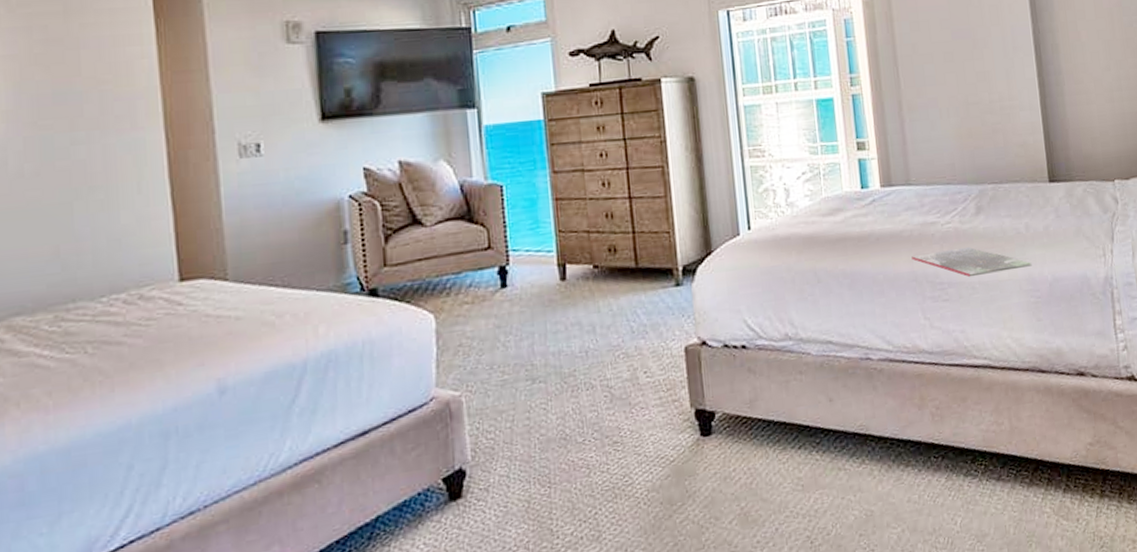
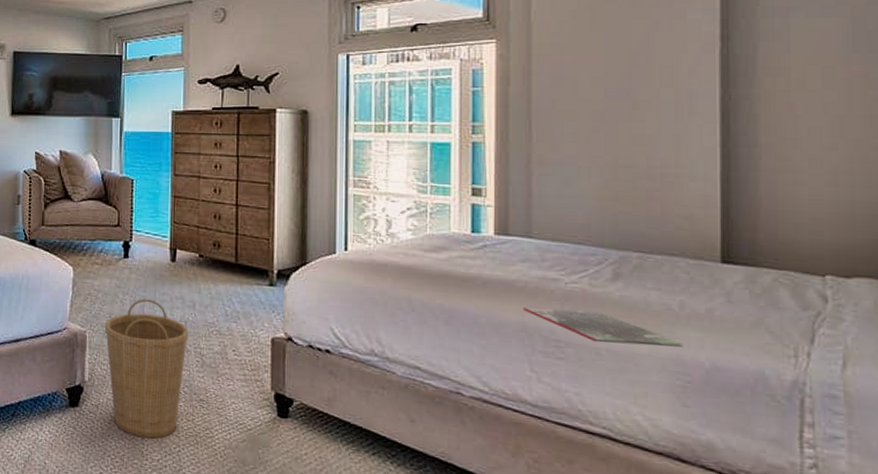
basket: none [485,333,592,513] -> present [104,299,189,439]

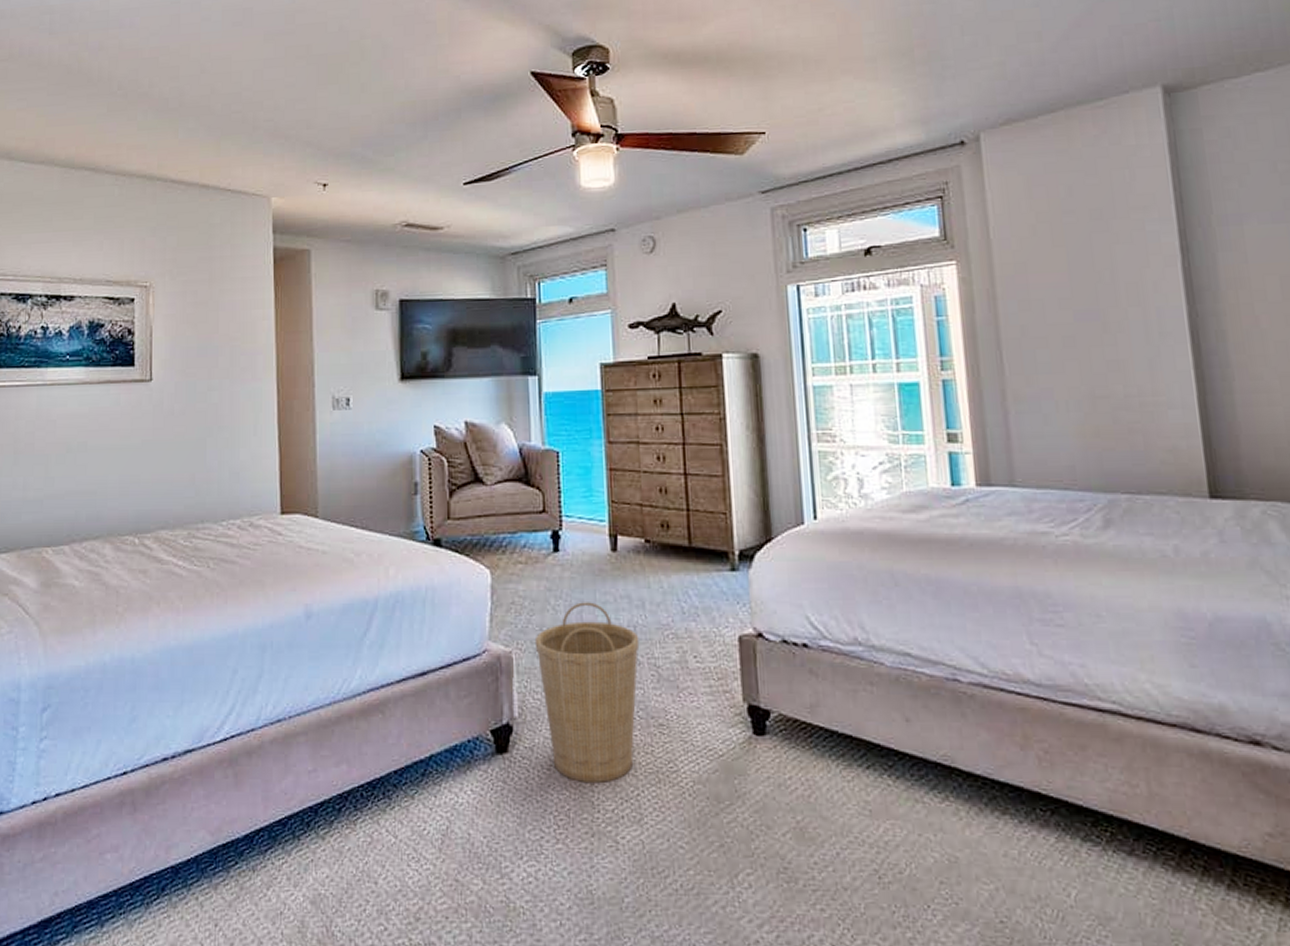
magazine: present [523,307,683,347] -> none [1015,567,1183,602]

